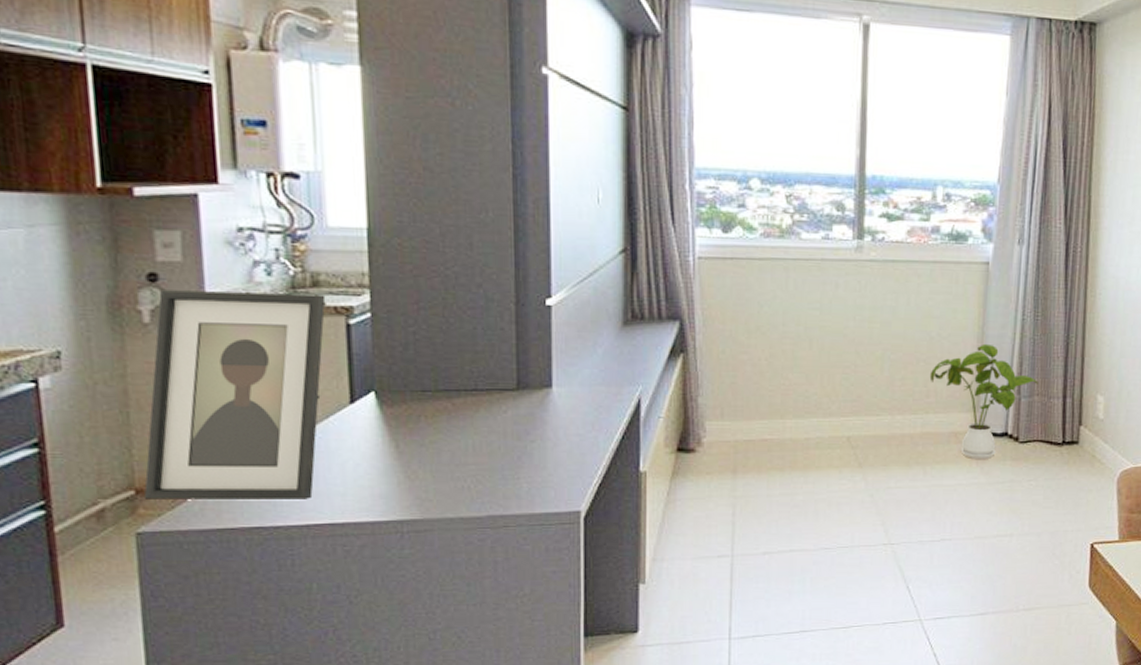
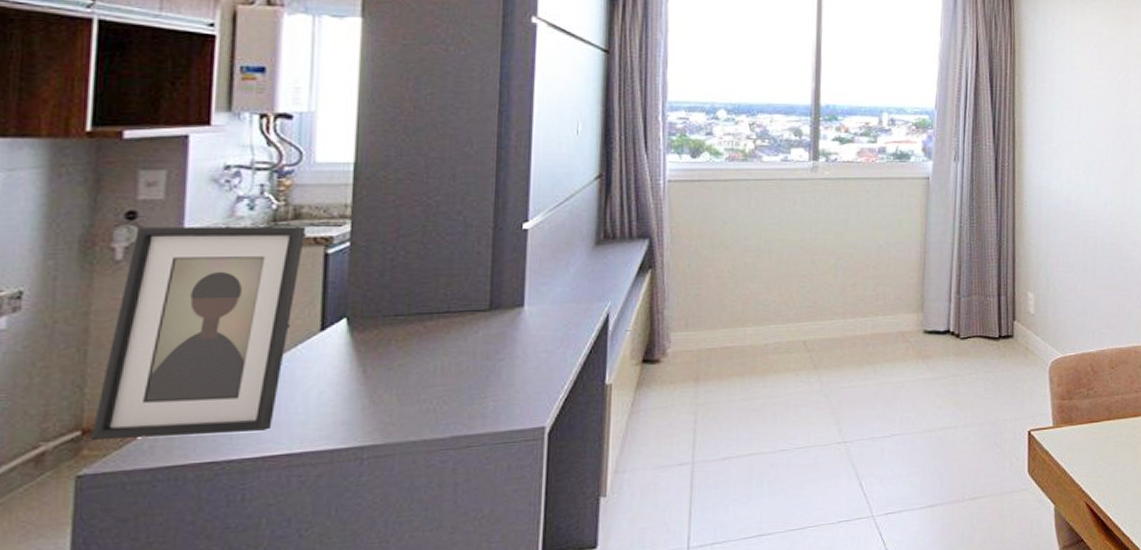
house plant: present [929,343,1040,460] -> none [878,249,977,357]

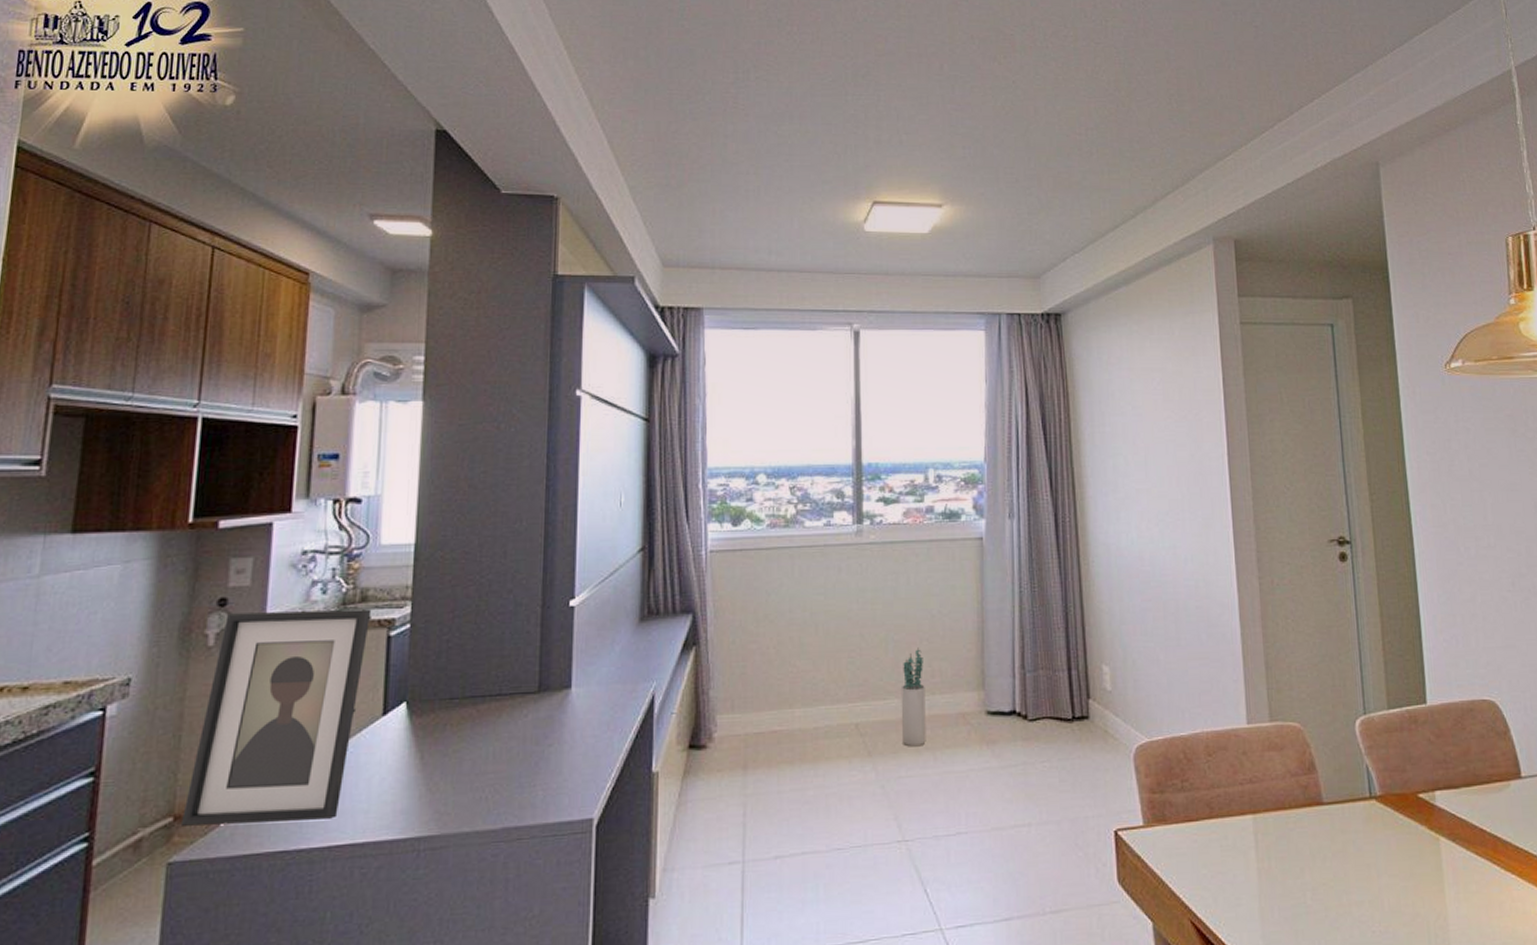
vase: none [845,274,870,361] -> present [901,647,926,747]

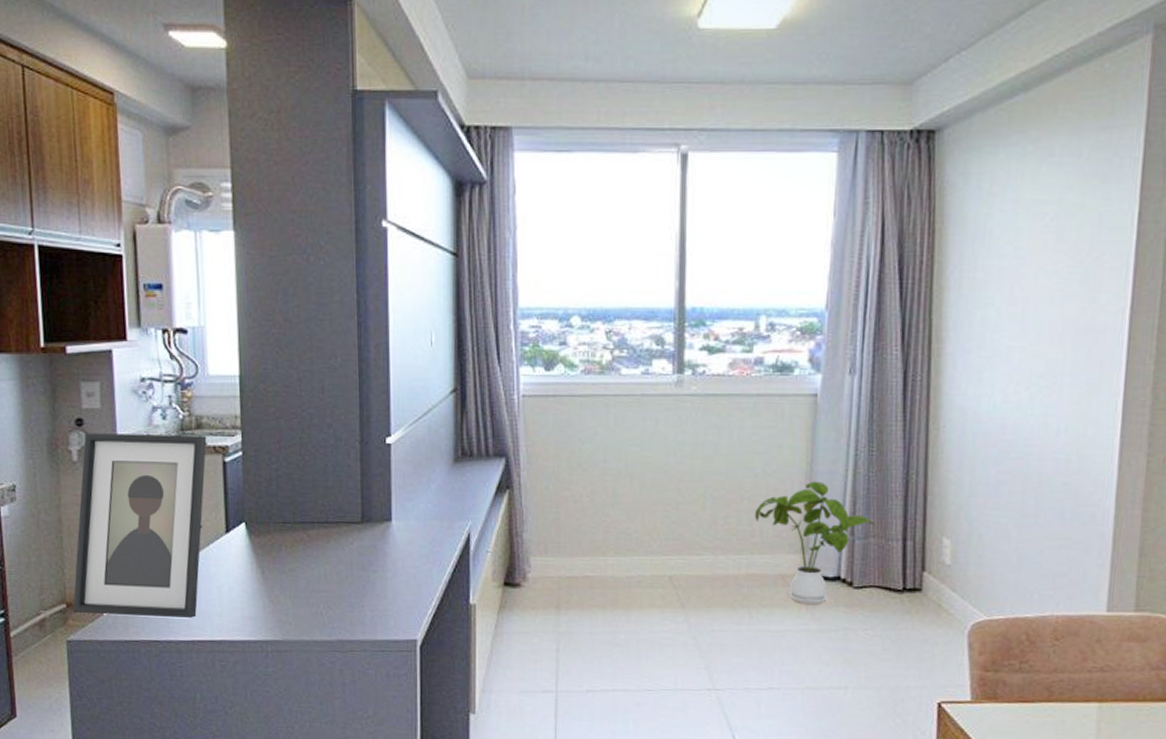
vase: present [901,647,926,747] -> none [716,506,744,603]
house plant: none [933,618,1043,742] -> present [754,481,876,605]

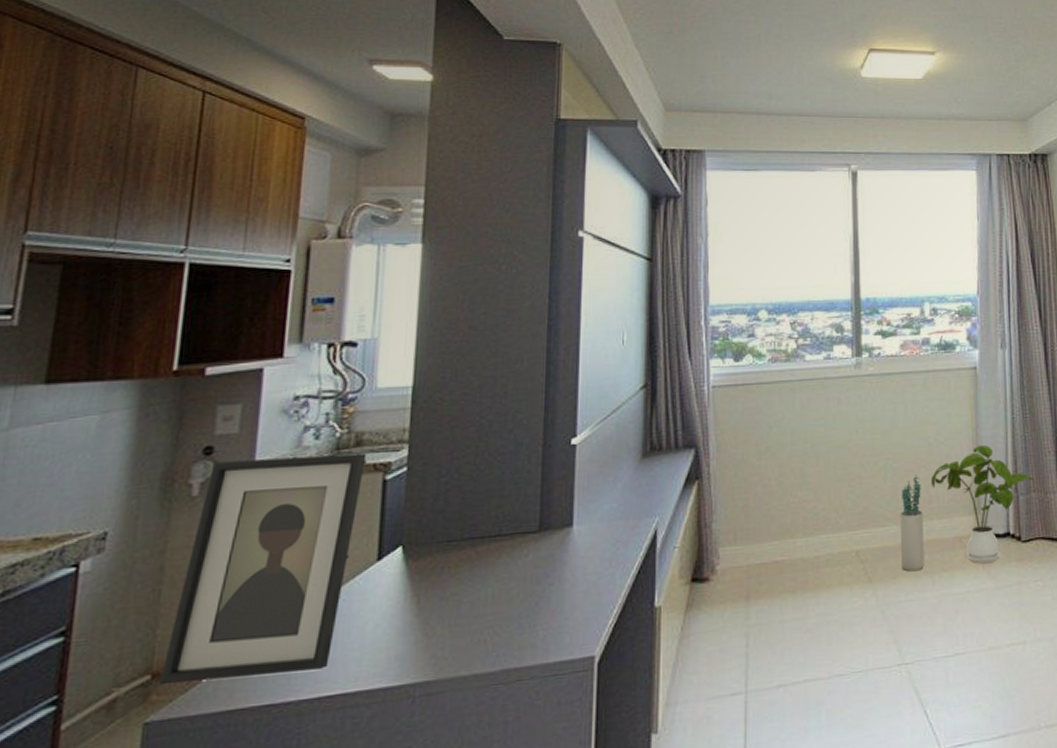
vase: none [716,506,744,603] -> present [899,474,925,572]

